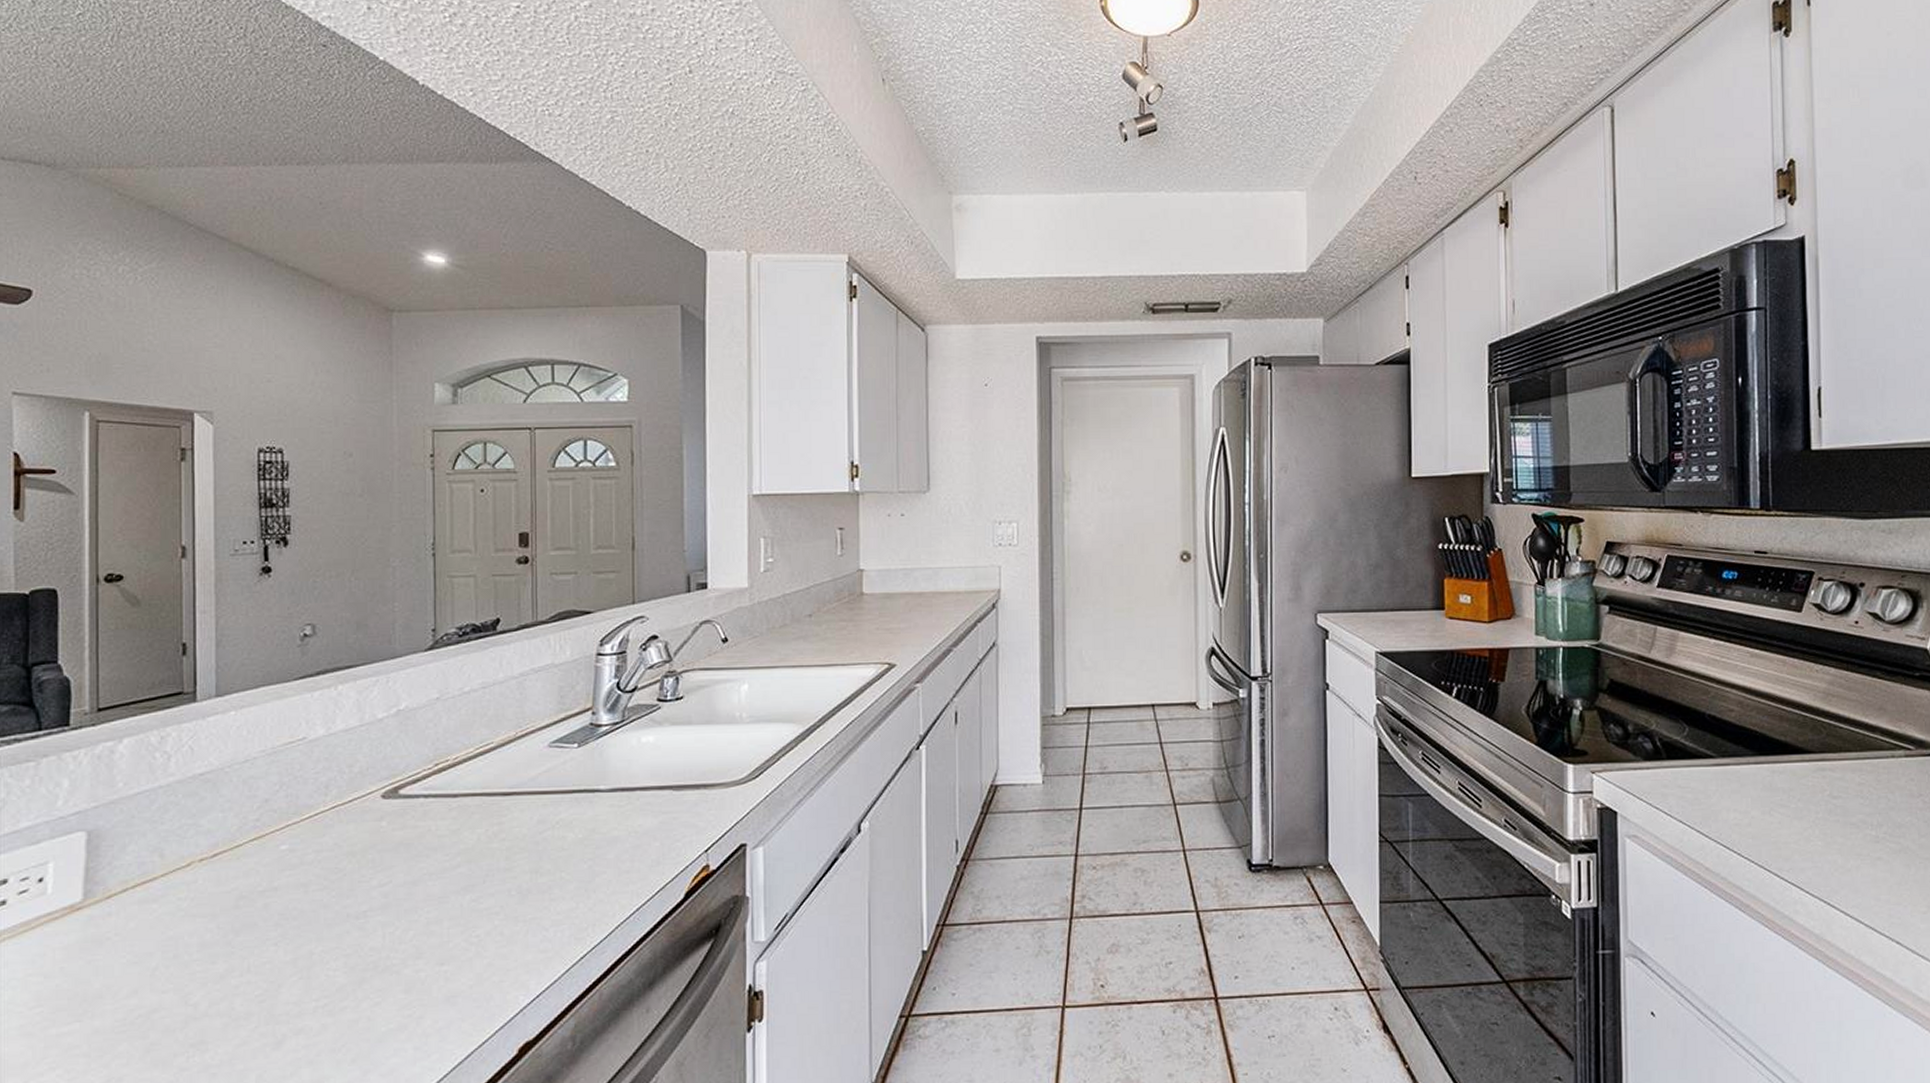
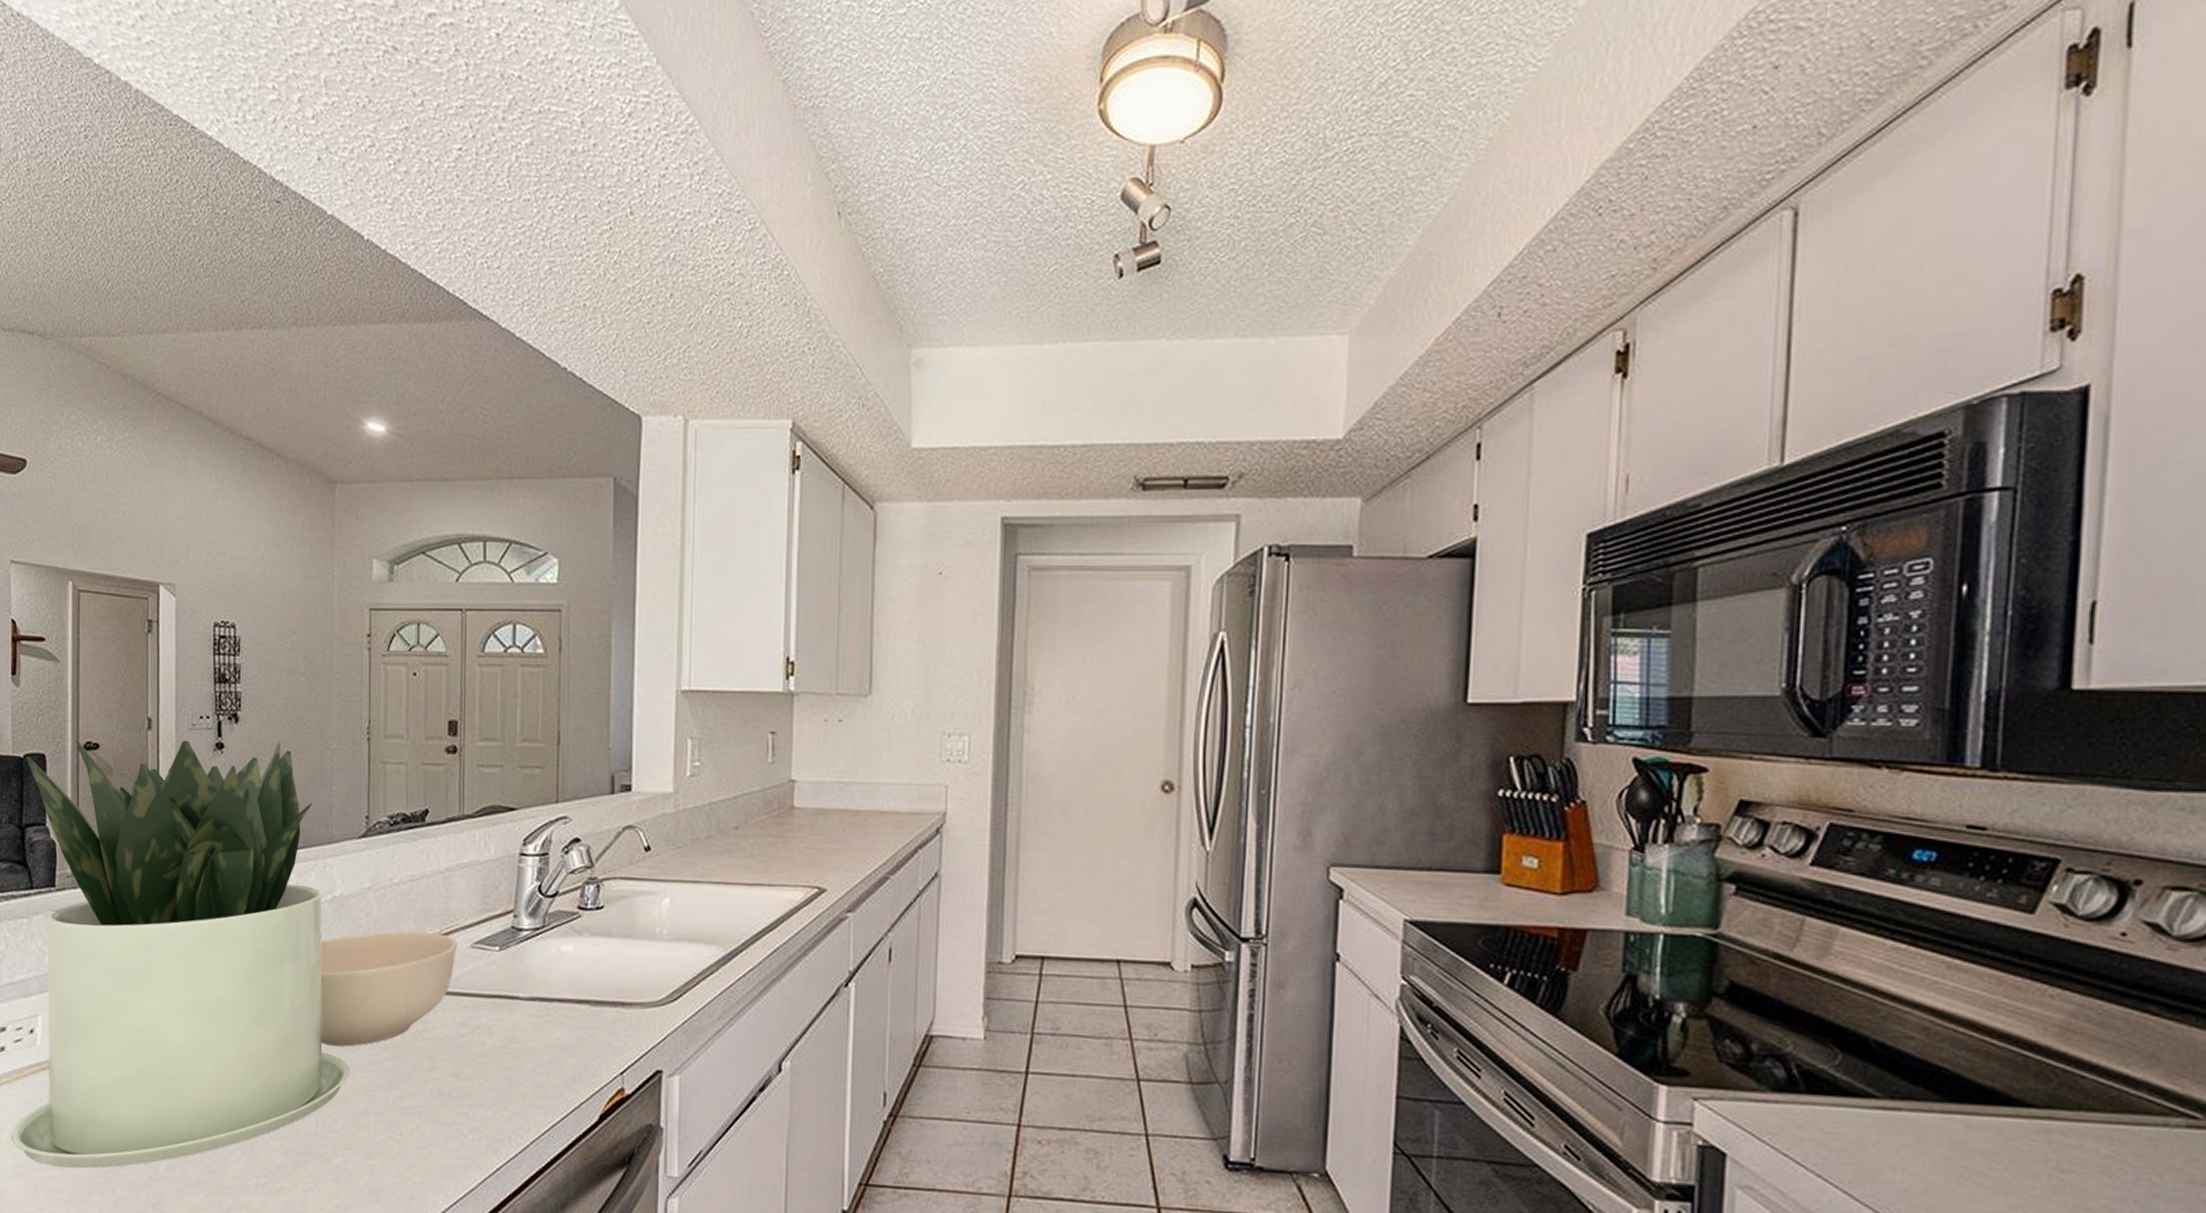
planter: none [14,563,419,1020] -> present [11,740,349,1169]
bowl: none [384,737,534,857] -> present [320,931,458,1047]

